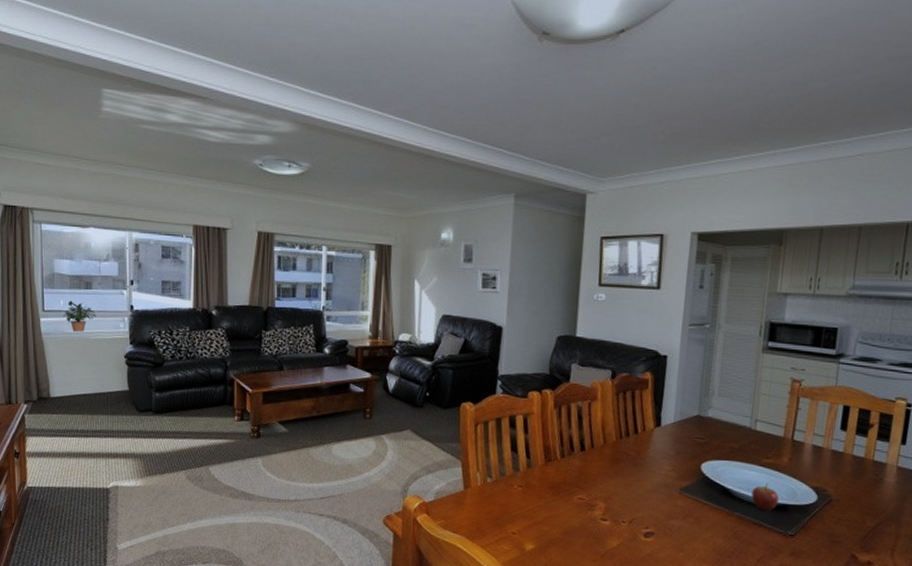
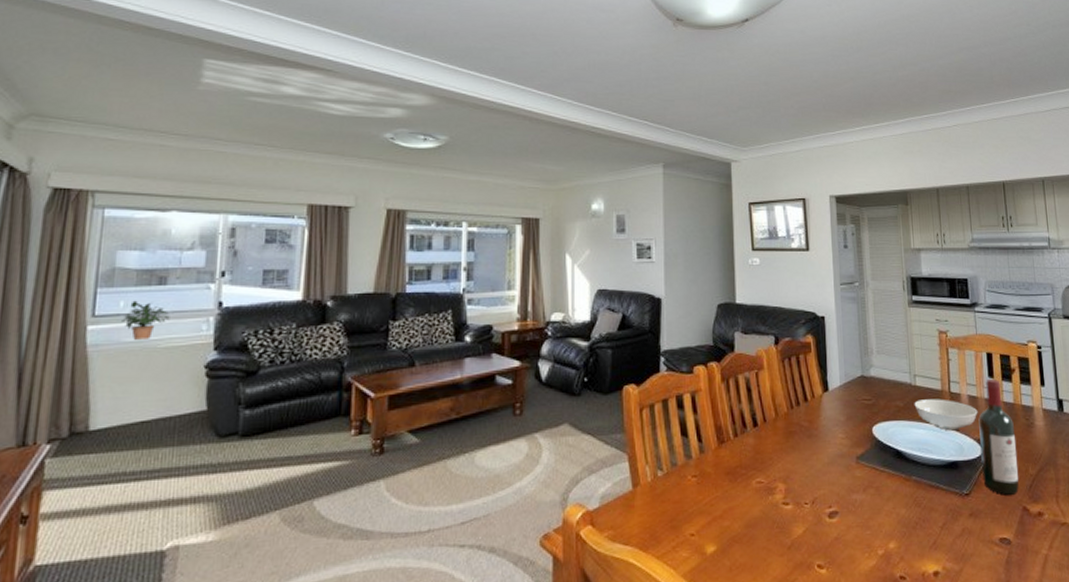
bowl: none [750,444,821,477] -> present [914,399,978,431]
fruit: present [751,483,780,511] -> none [923,440,950,471]
wine bottle: none [812,431,860,542] -> present [978,378,1019,495]

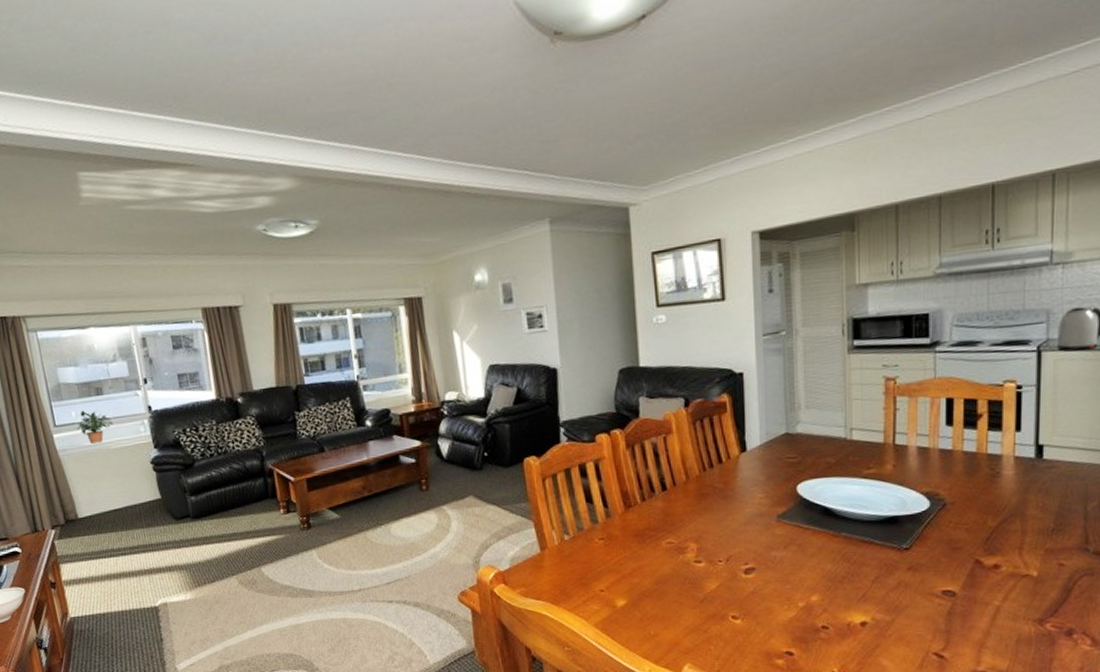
bowl: present [914,399,978,431] -> none [848,452,928,485]
wine bottle: present [978,378,1019,495] -> none [928,427,974,549]

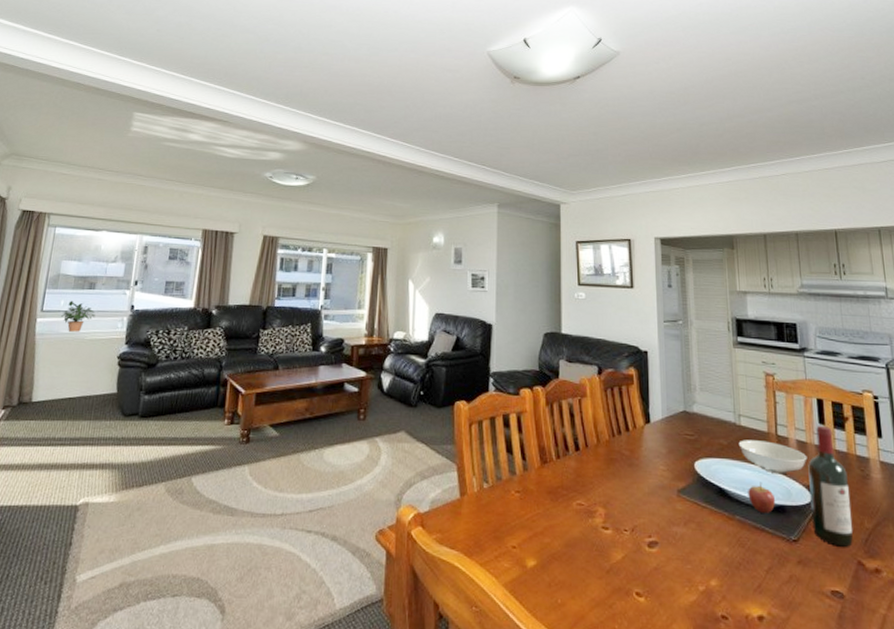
bowl: none [848,452,928,485] -> present [738,440,807,474]
fruit: none [857,496,888,527] -> present [748,482,776,513]
wine bottle: none [928,427,974,549] -> present [808,425,853,547]

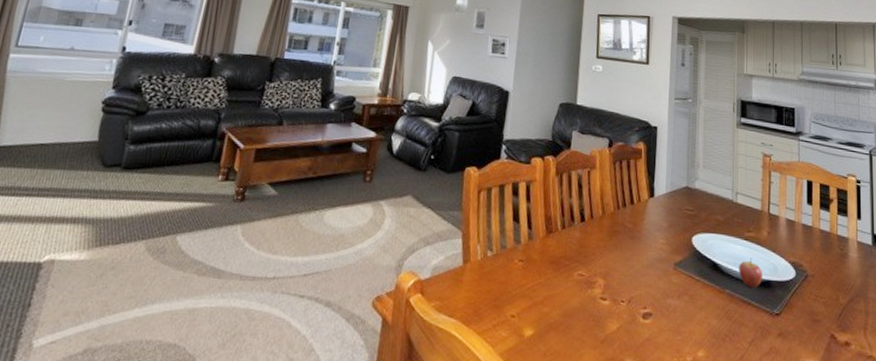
potted plant: present [61,300,96,333] -> none [39,36,80,73]
bowl: present [738,440,807,474] -> none [734,216,794,251]
wine bottle: present [808,425,853,547] -> none [794,205,828,321]

